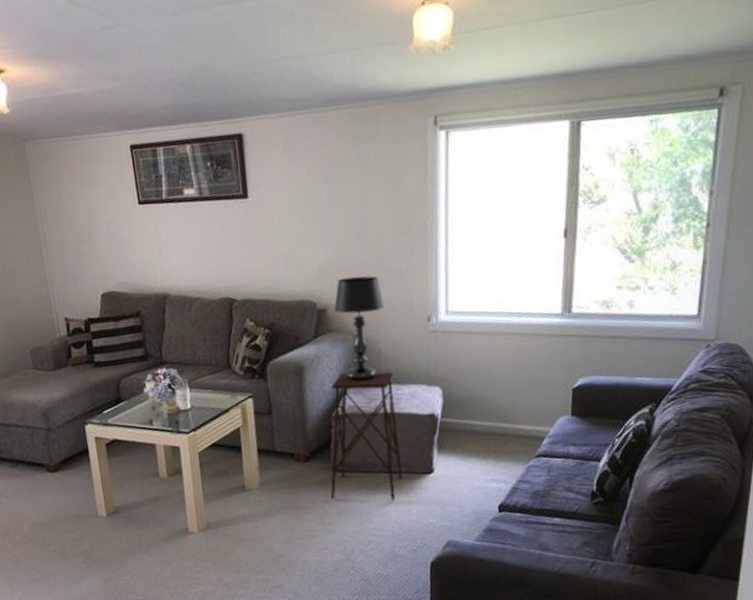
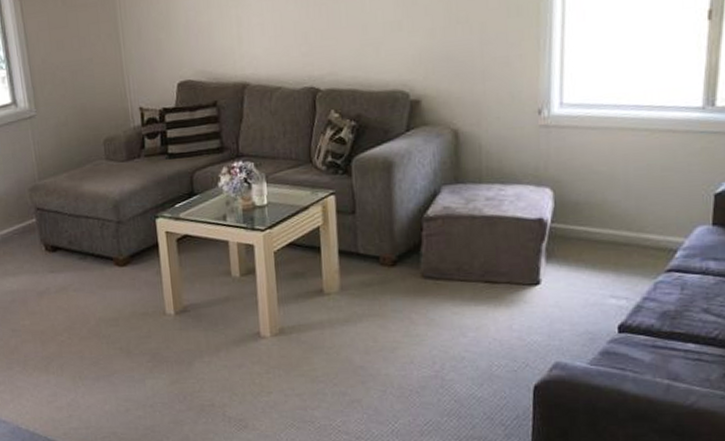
side table: present [330,372,403,501] -> none [418,170,504,314]
table lamp: present [334,276,384,382] -> none [429,63,486,180]

